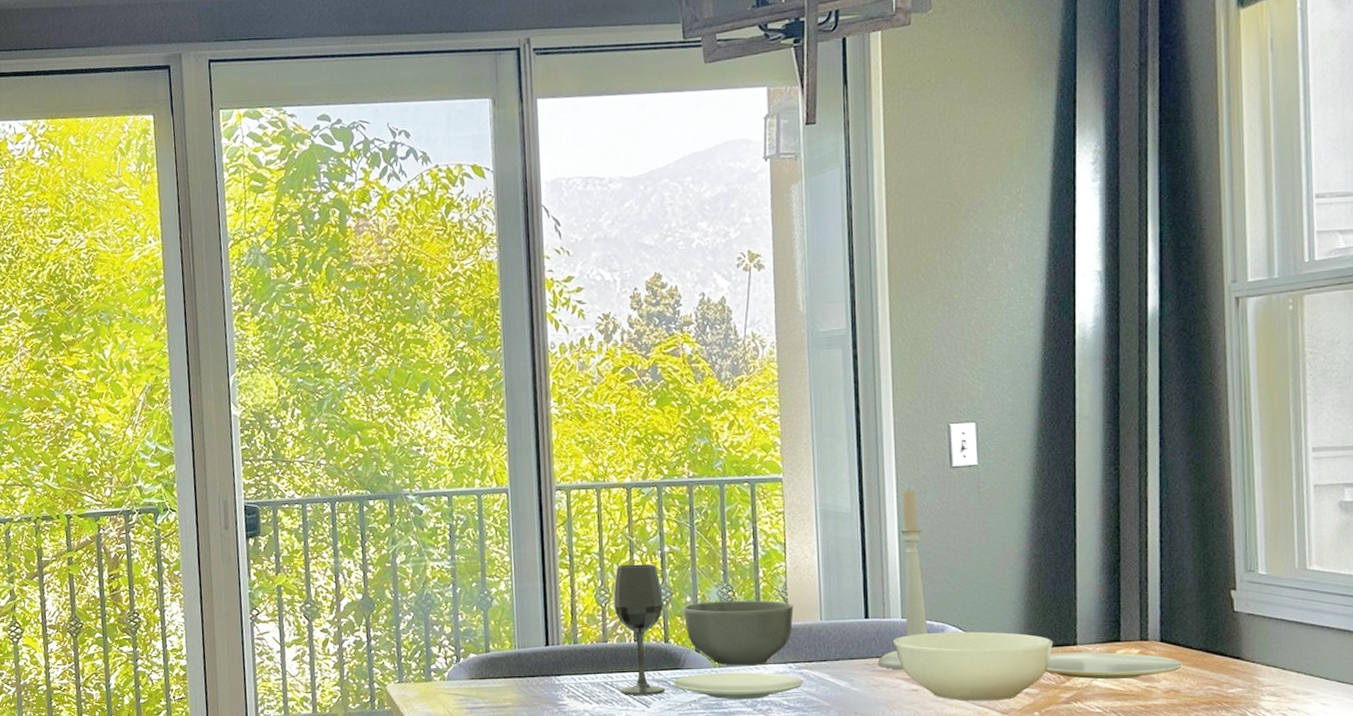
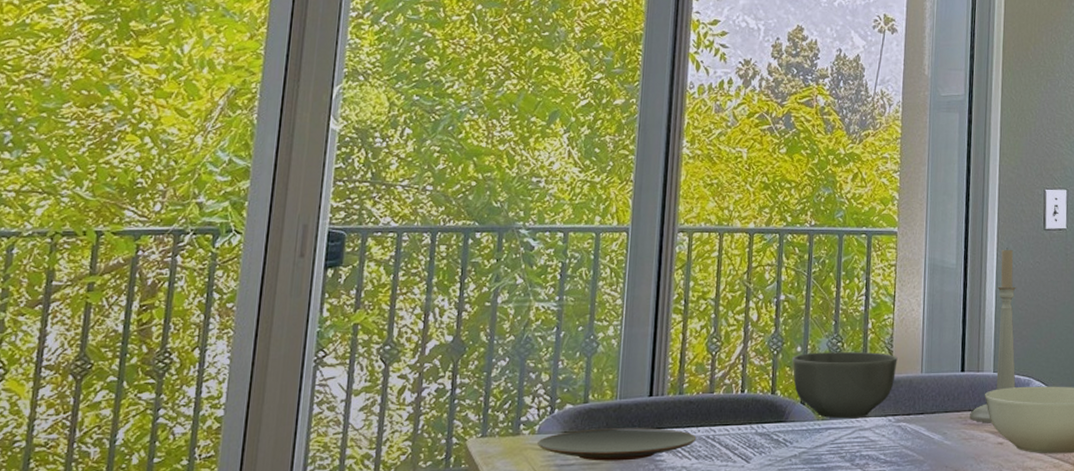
plate: none [449,675,596,705] -> present [537,428,697,461]
wine glass: present [612,564,666,695] -> none [721,312,774,450]
plate: present [673,672,803,700] -> none [776,425,901,454]

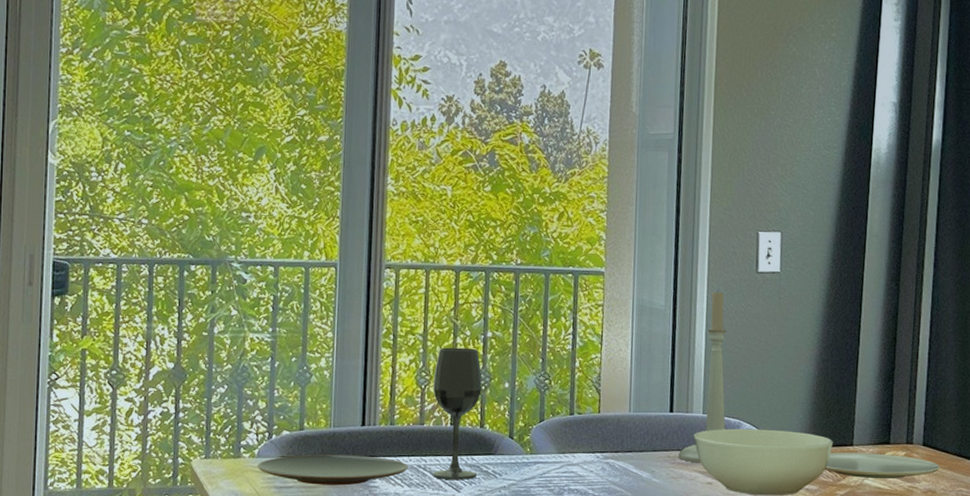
wine glass: none [721,312,774,450] -> present [432,347,482,480]
bowl: present [792,352,898,418] -> none [500,389,605,453]

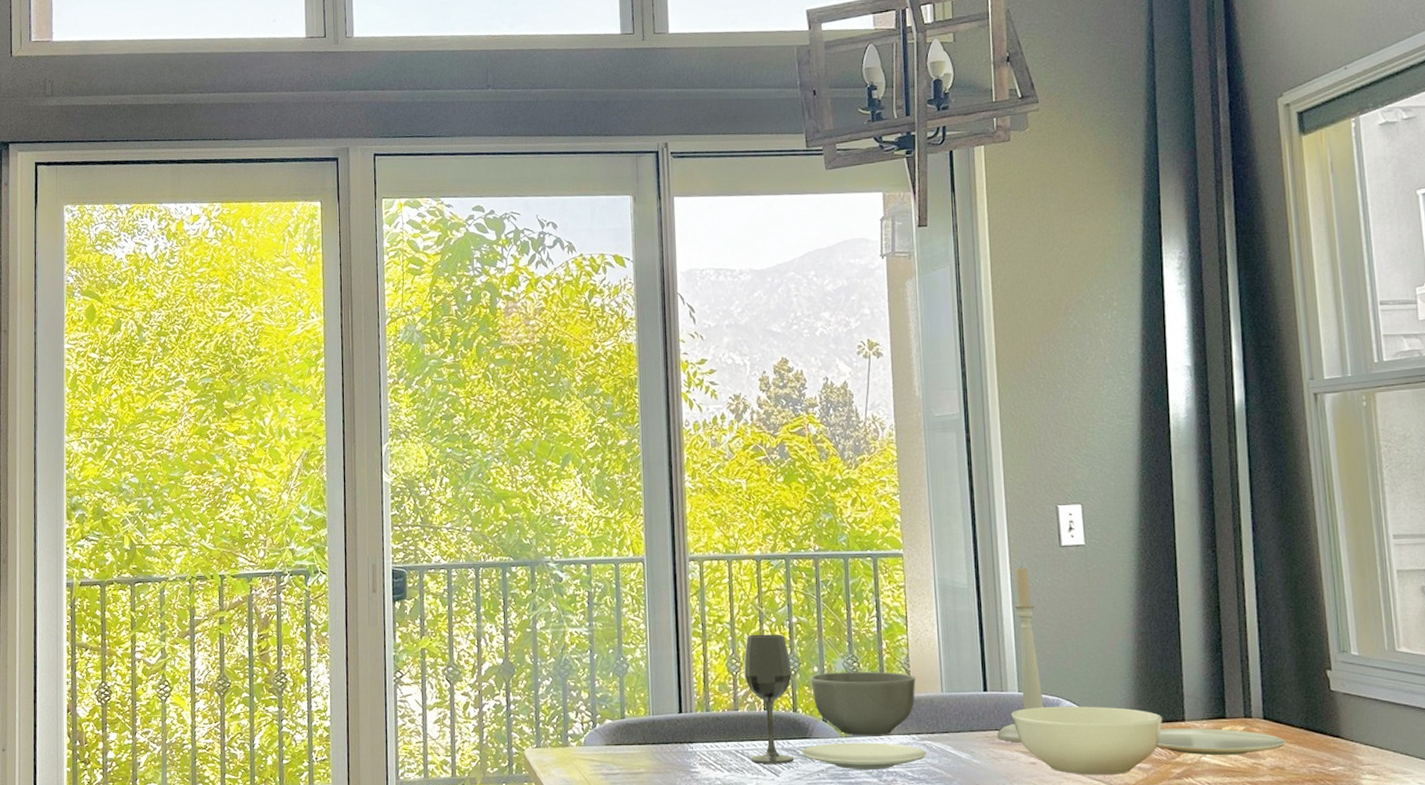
plate: present [257,454,409,486] -> none [585,742,727,772]
plate: none [485,459,609,488] -> present [802,742,927,770]
bowl: none [500,389,605,453] -> present [810,672,916,735]

